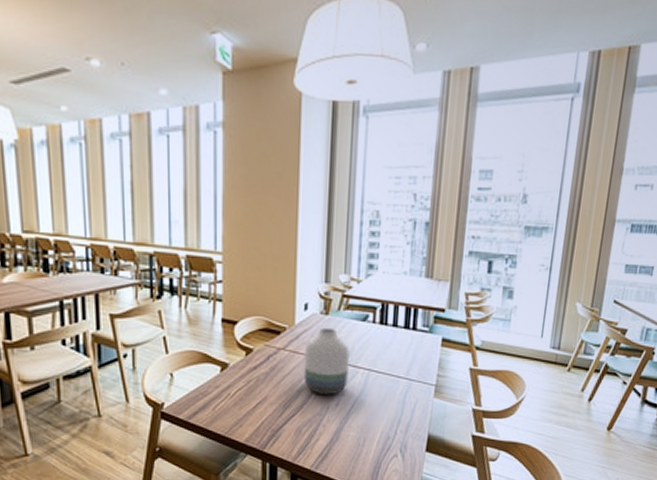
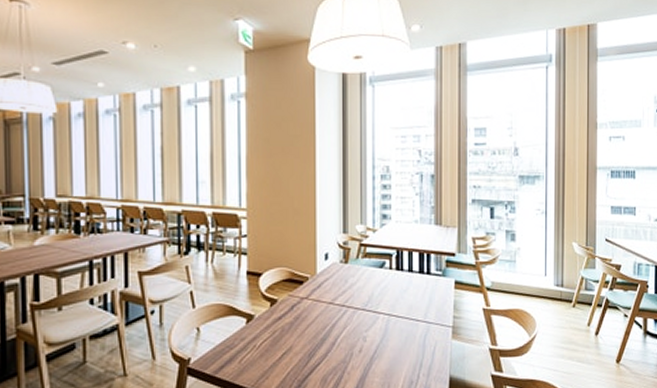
vase: present [303,327,350,395] -> none [327,275,370,342]

